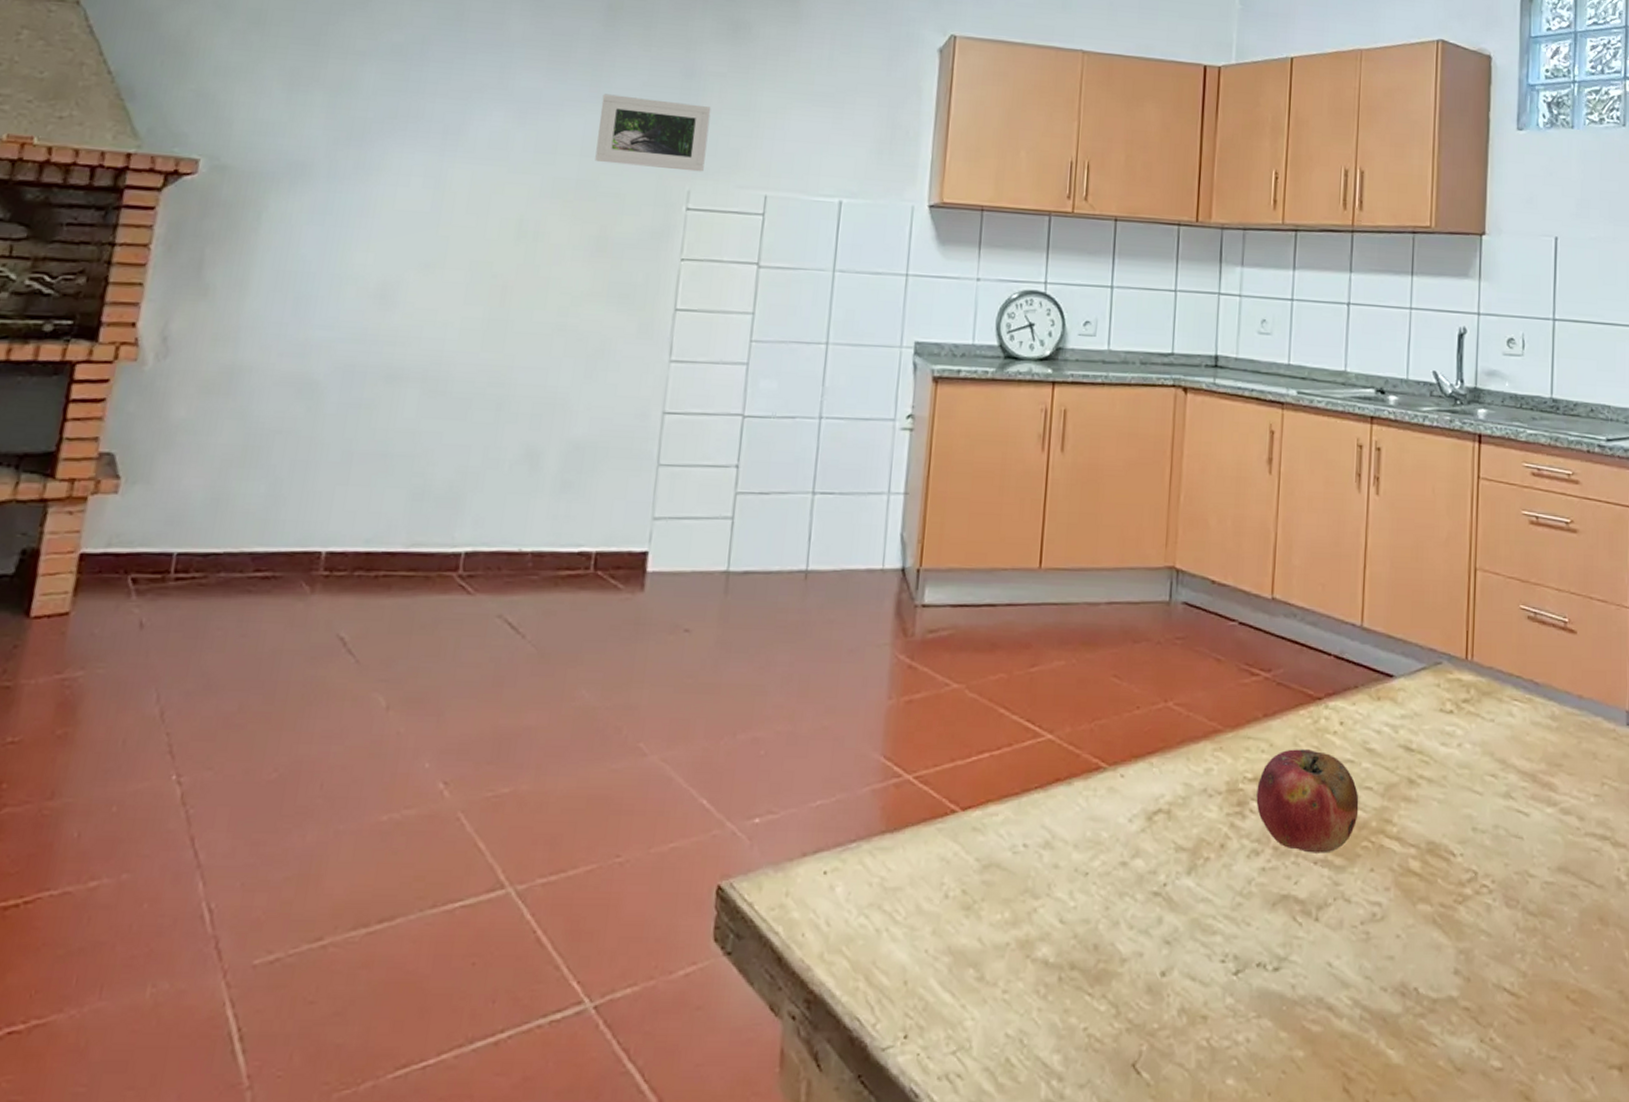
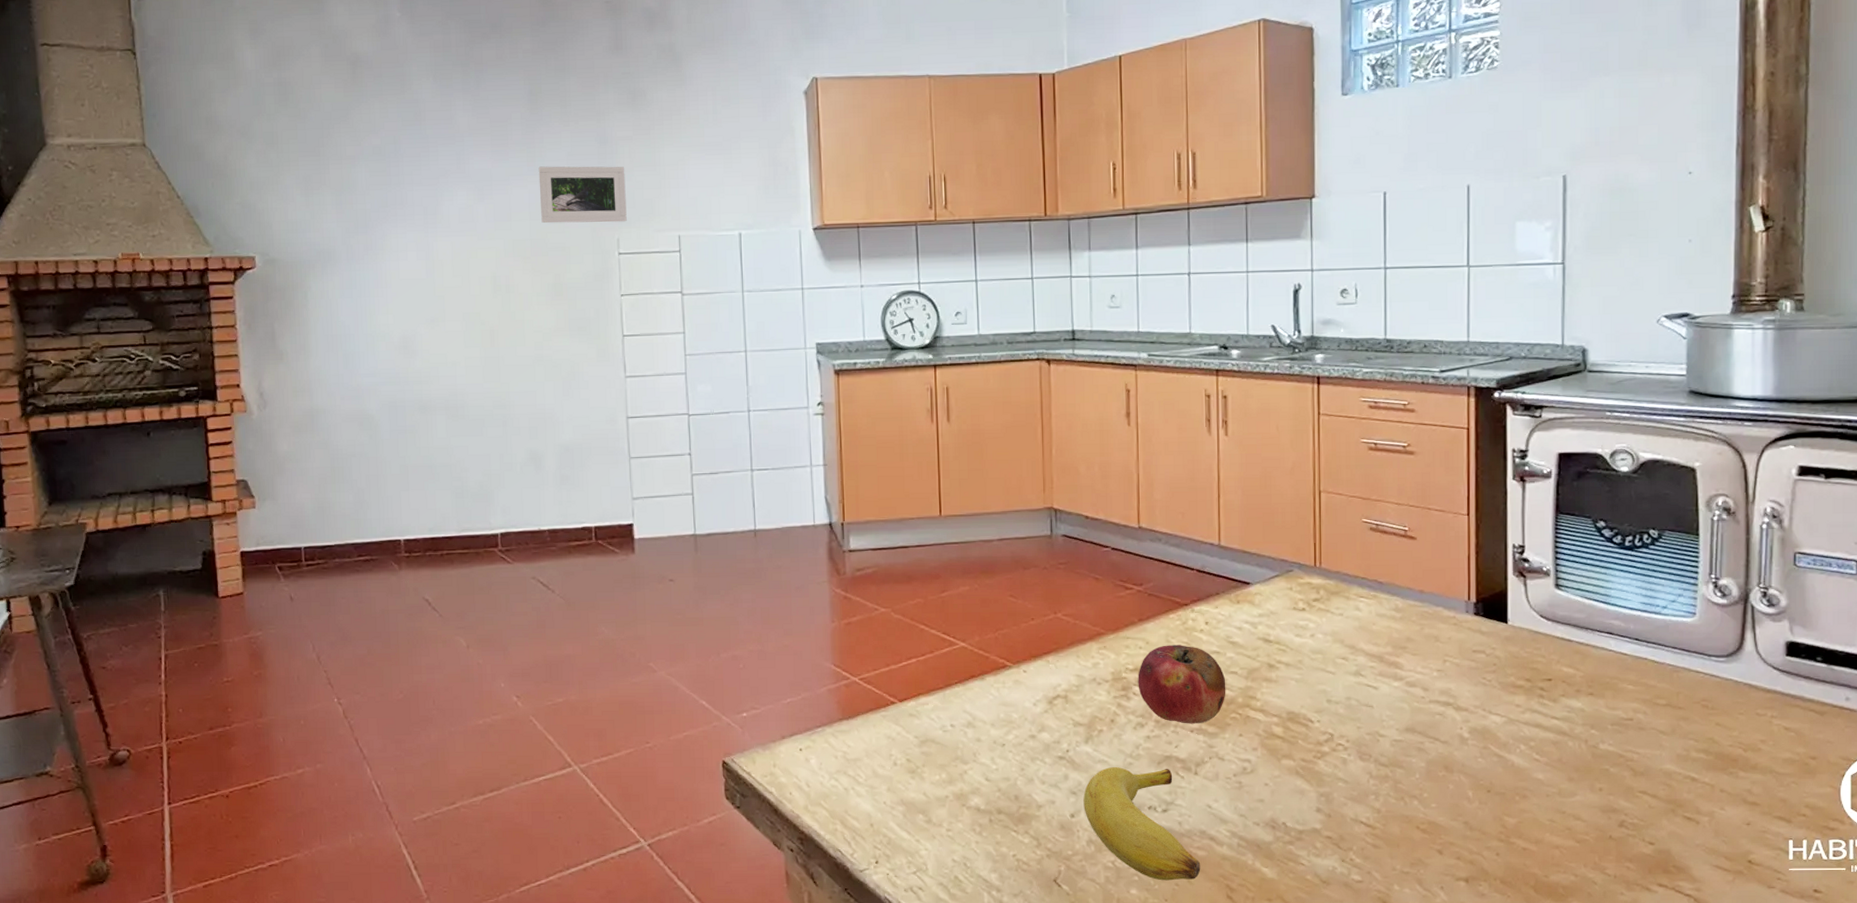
banana: none [1178,908,1315,1067] -> present [1083,767,1201,881]

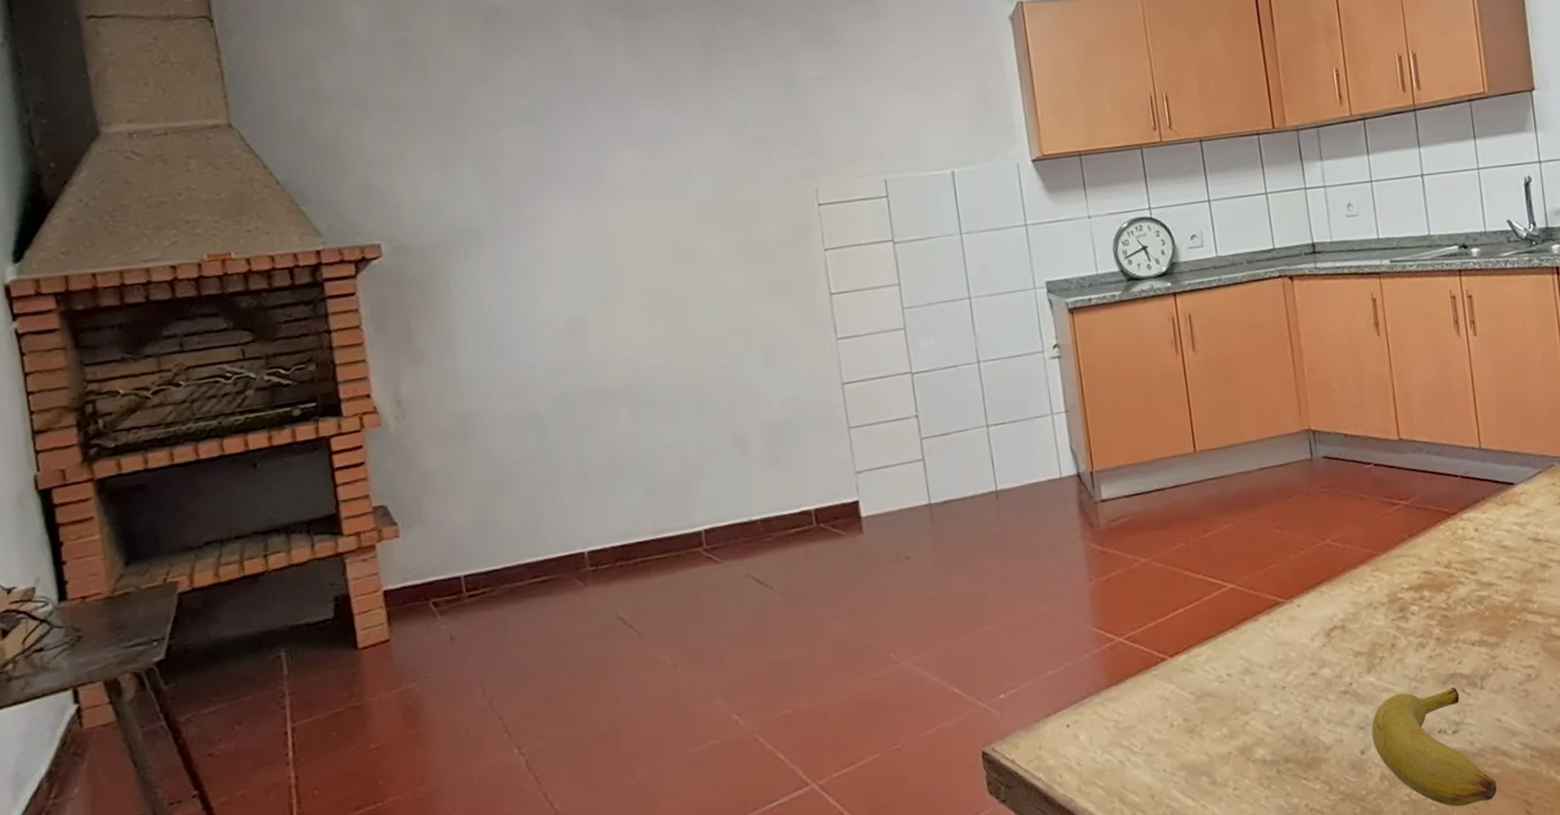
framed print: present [538,166,627,224] -> none [718,110,825,178]
fruit: present [1138,645,1226,724] -> none [1413,555,1503,638]

